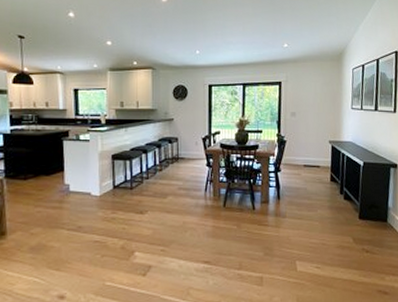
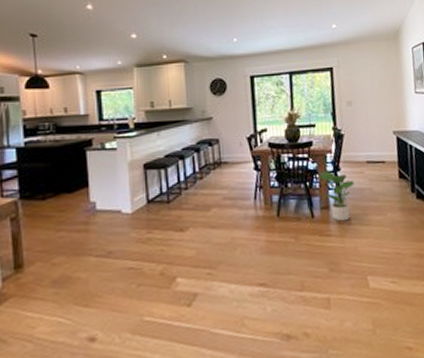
potted plant: none [262,171,292,214] -> present [319,171,355,222]

